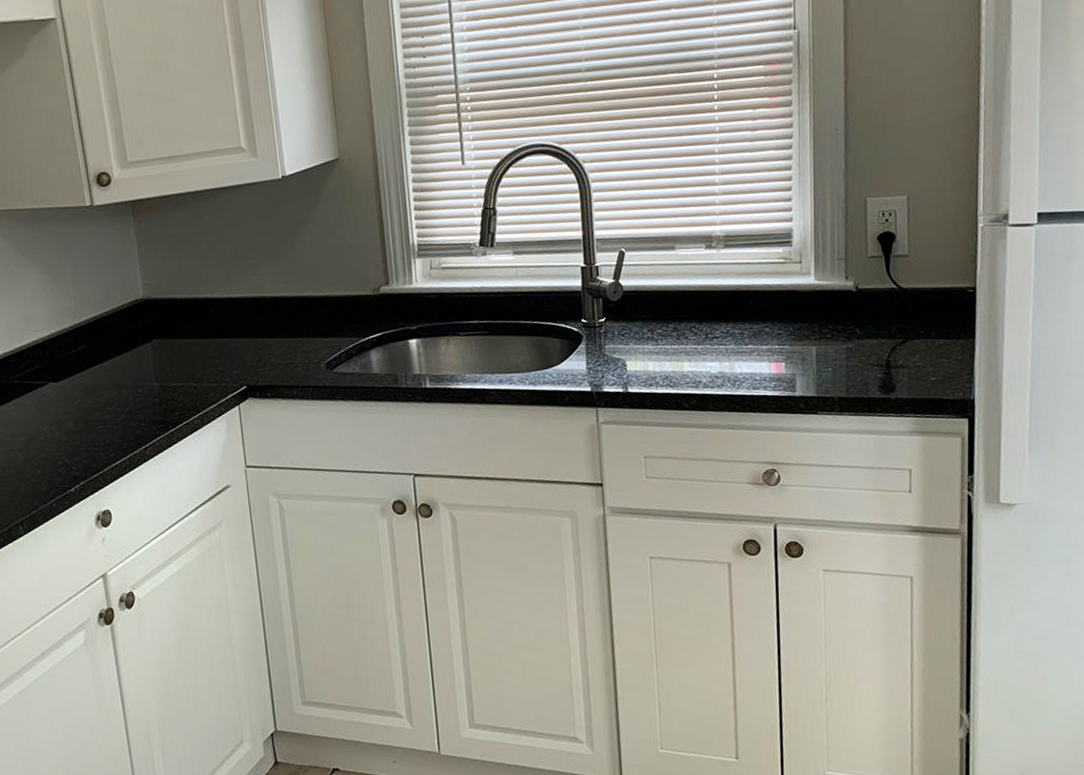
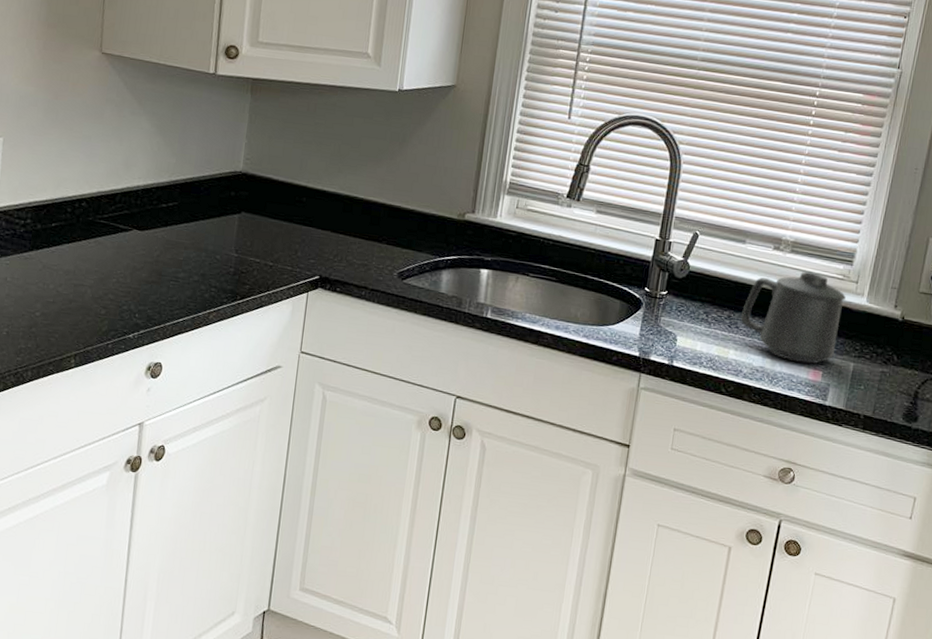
mug: none [687,263,793,359] -> present [741,271,846,364]

